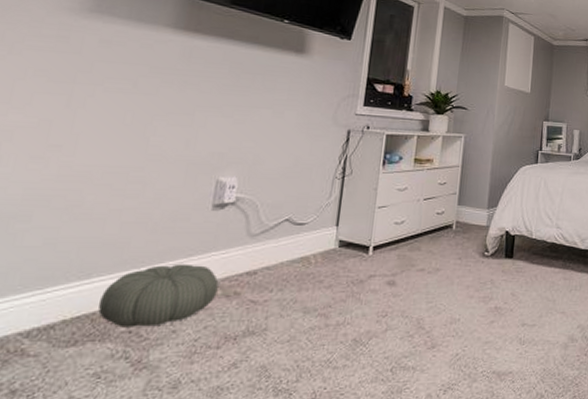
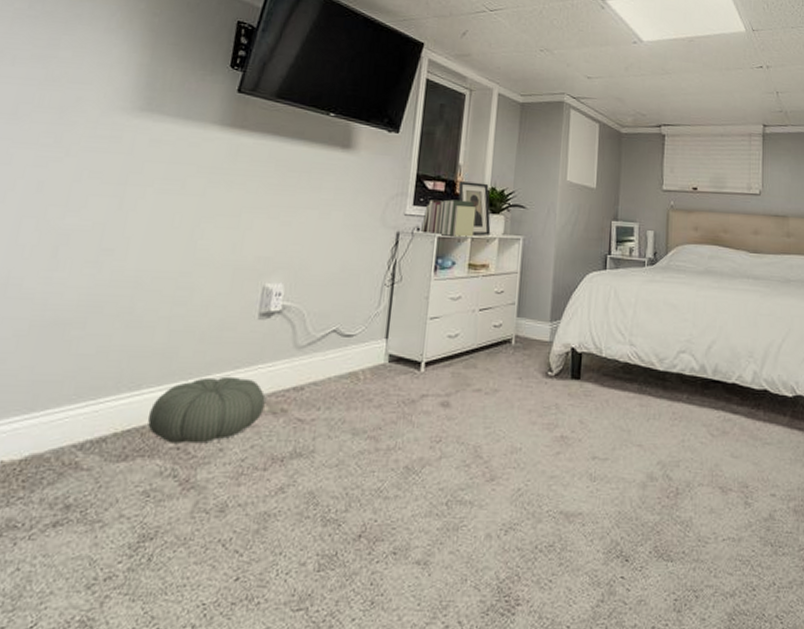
books: none [371,101,423,135] -> present [421,199,477,237]
picture frame: none [406,85,436,134] -> present [458,181,491,236]

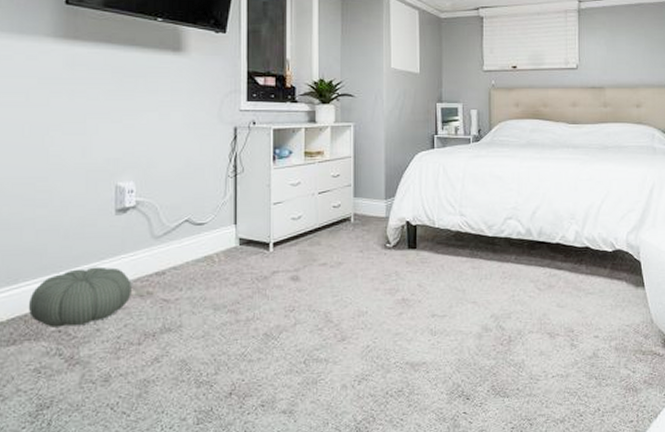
books: present [421,199,477,237] -> none [257,93,307,128]
picture frame: present [458,181,491,236] -> none [288,75,323,126]

